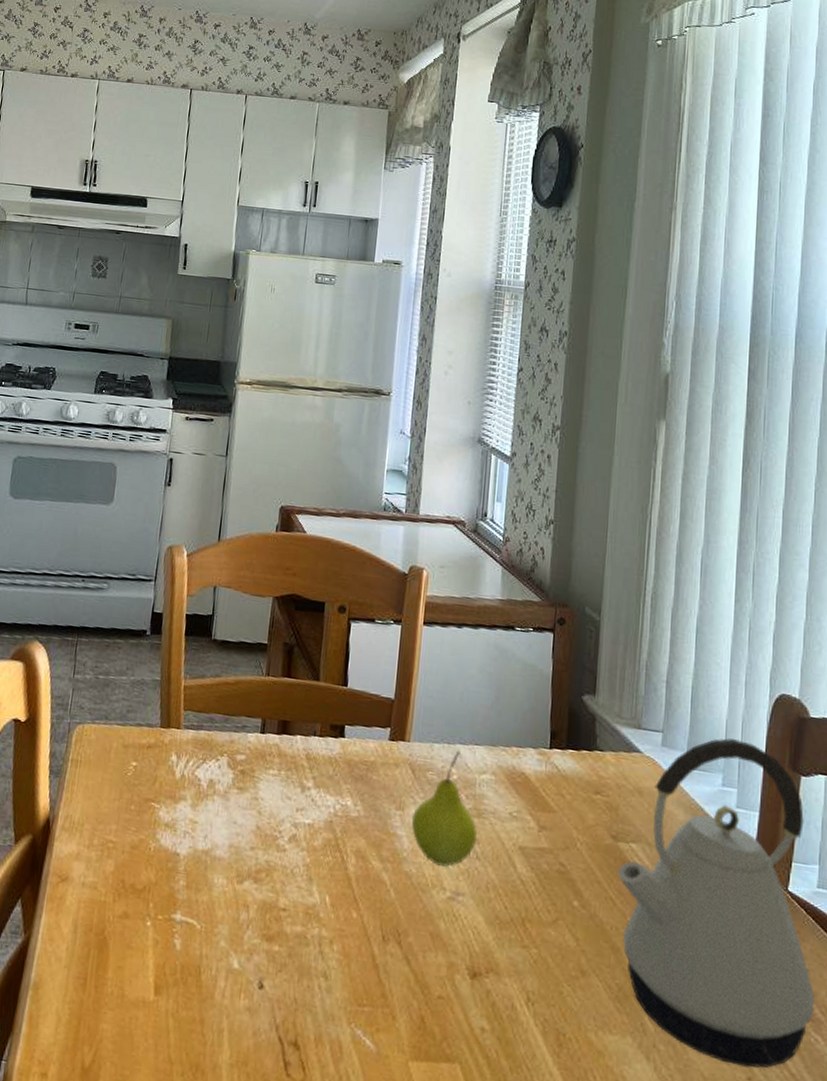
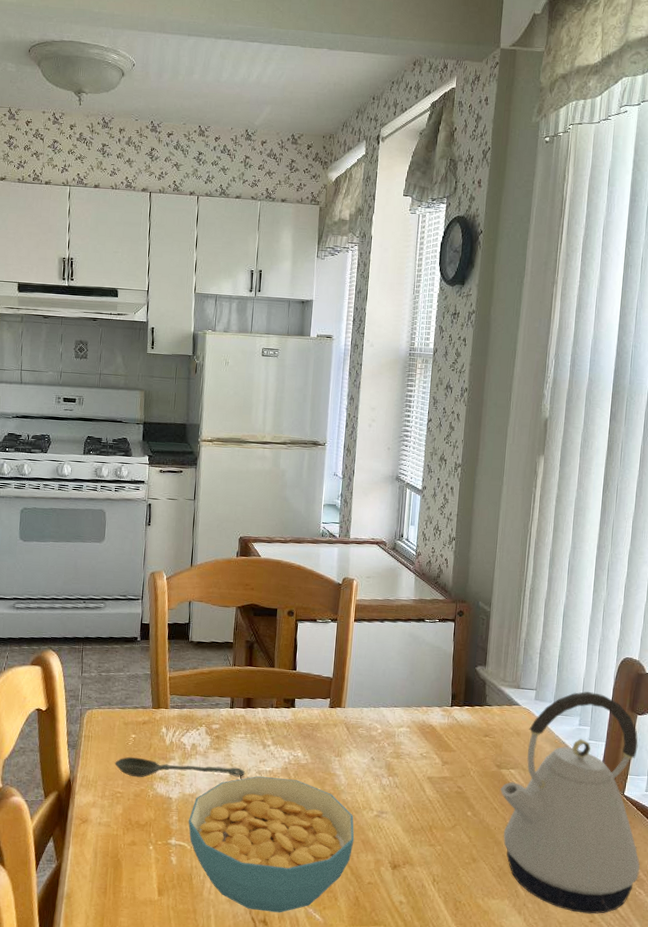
spoon: none [108,792,276,830] -> present [115,756,245,778]
cereal bowl: none [199,829,420,1033] -> present [188,775,355,913]
fruit: present [411,750,477,868] -> none [347,712,396,795]

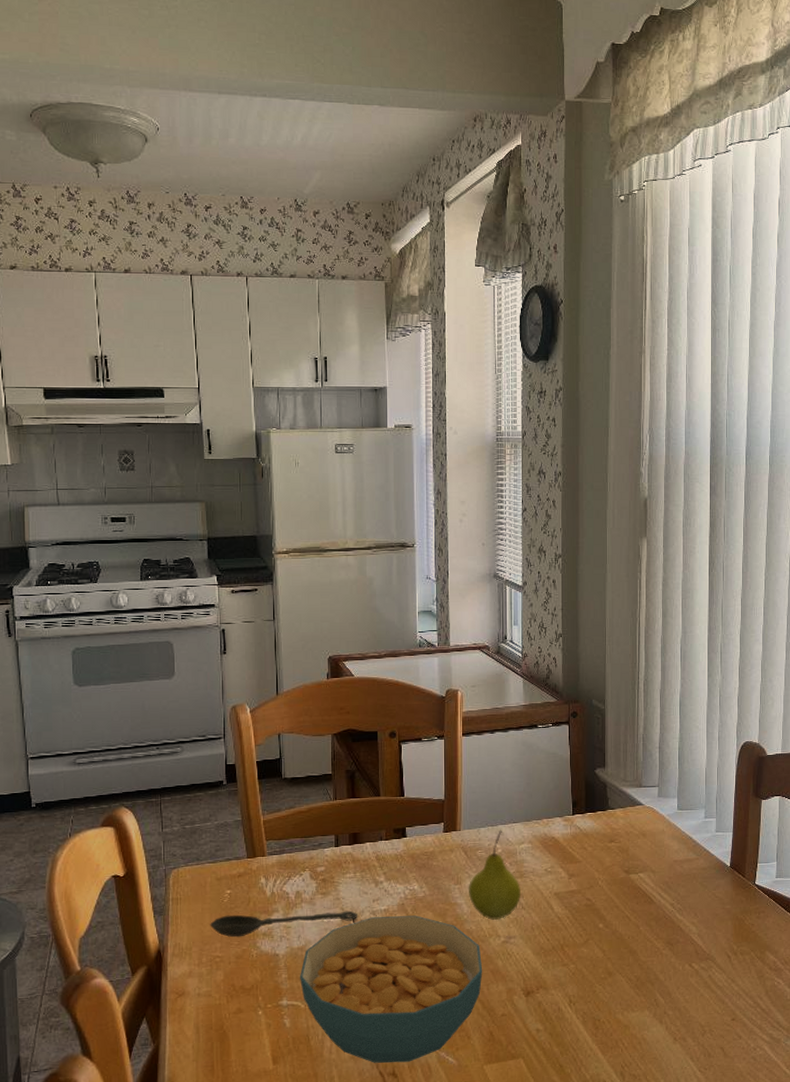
fruit: none [347,712,396,795] -> present [468,830,520,921]
kettle: present [500,691,640,914] -> none [631,782,776,1013]

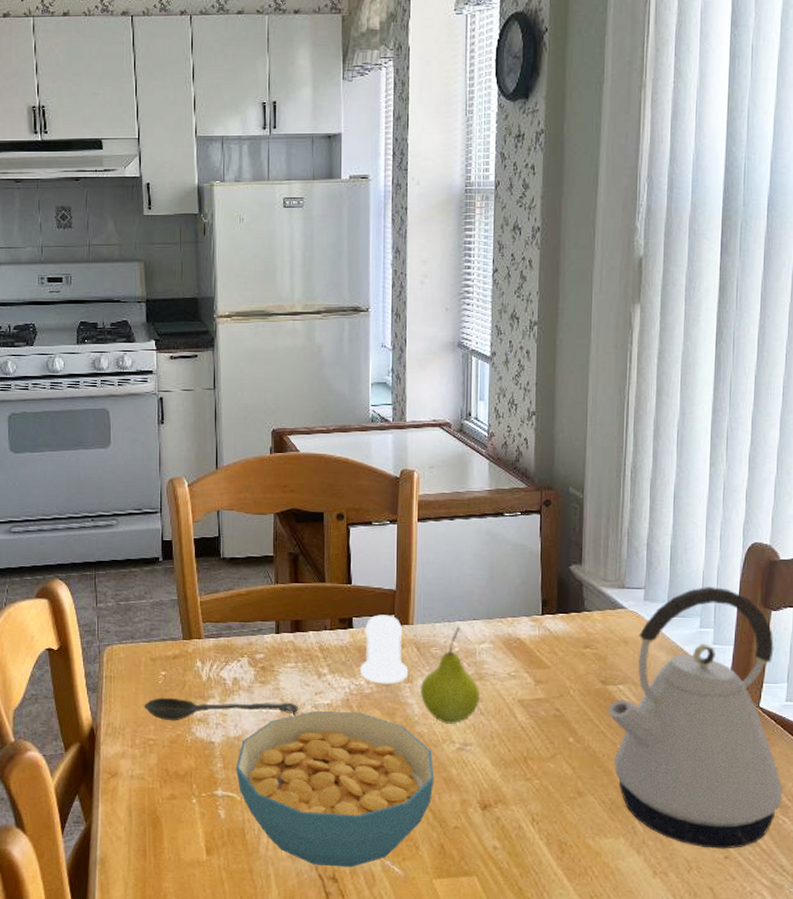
salt shaker: none [413,823,457,888] -> present [360,614,409,684]
kettle: none [631,782,776,1013] -> present [607,587,782,849]

